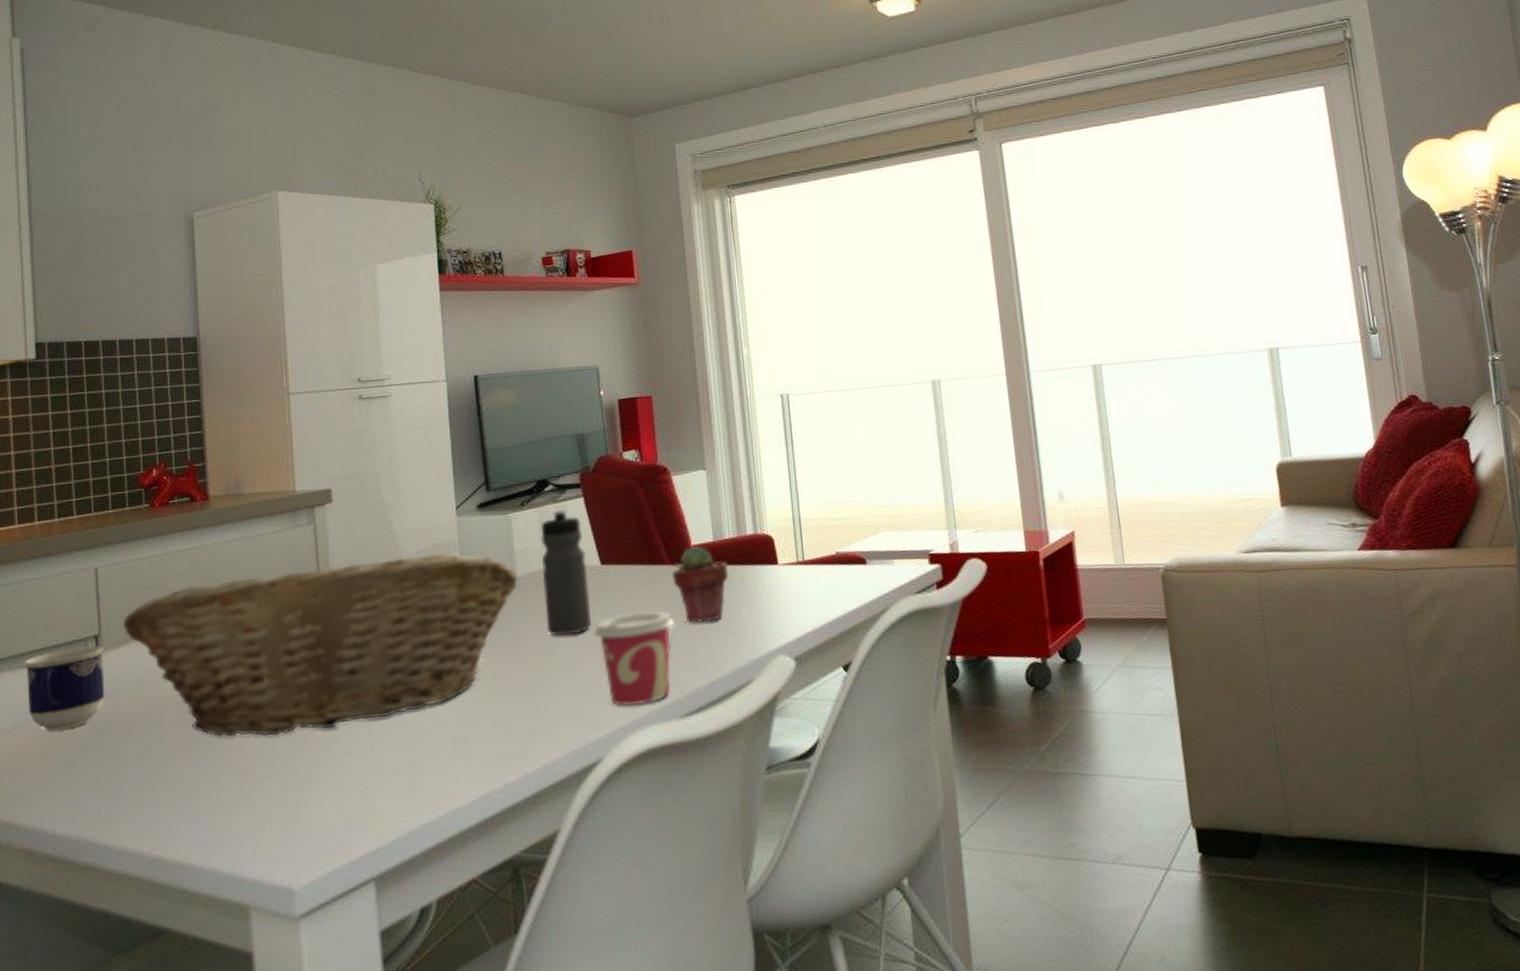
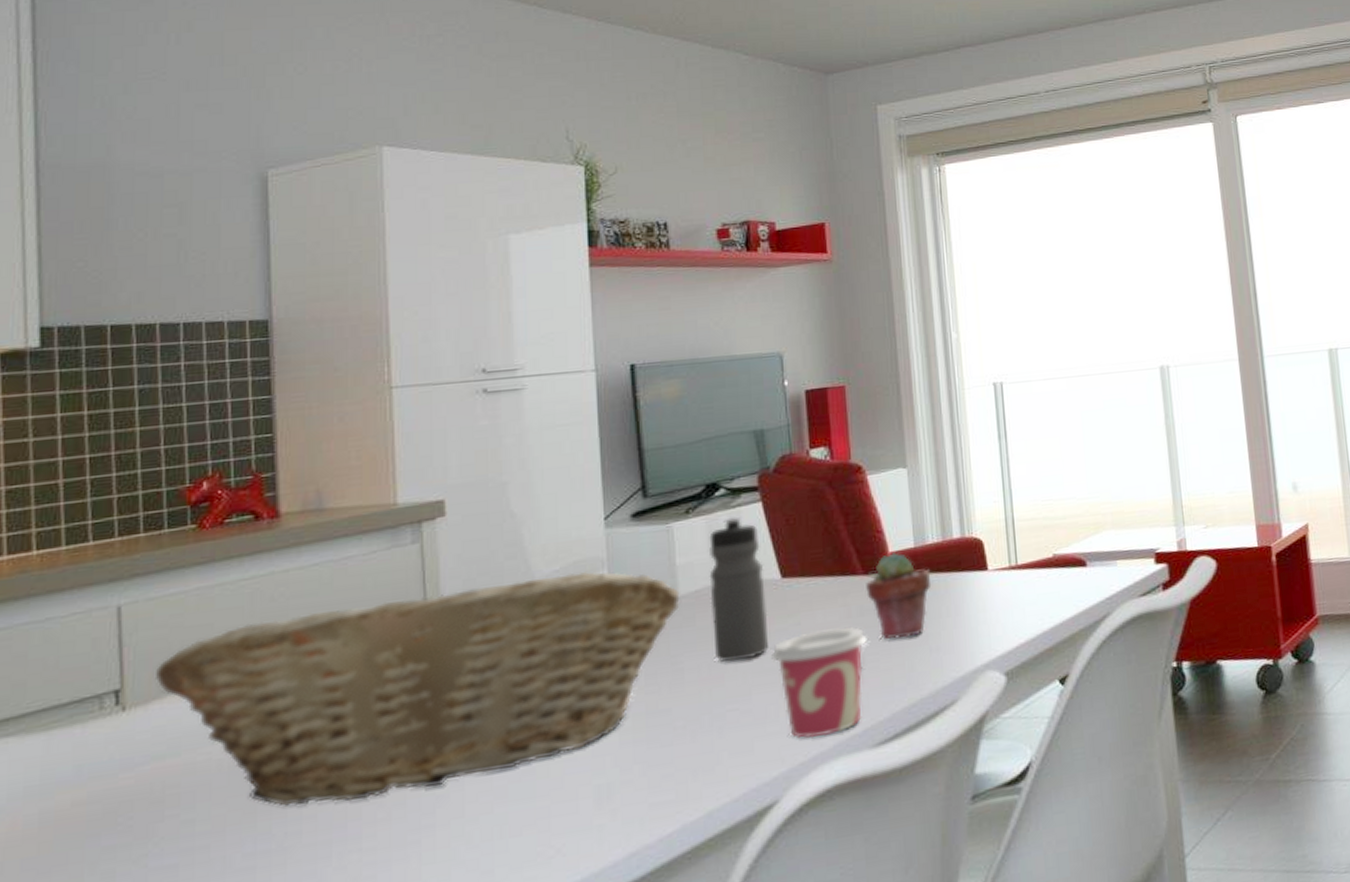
cup: present [24,645,105,731] -> none [11,702,128,814]

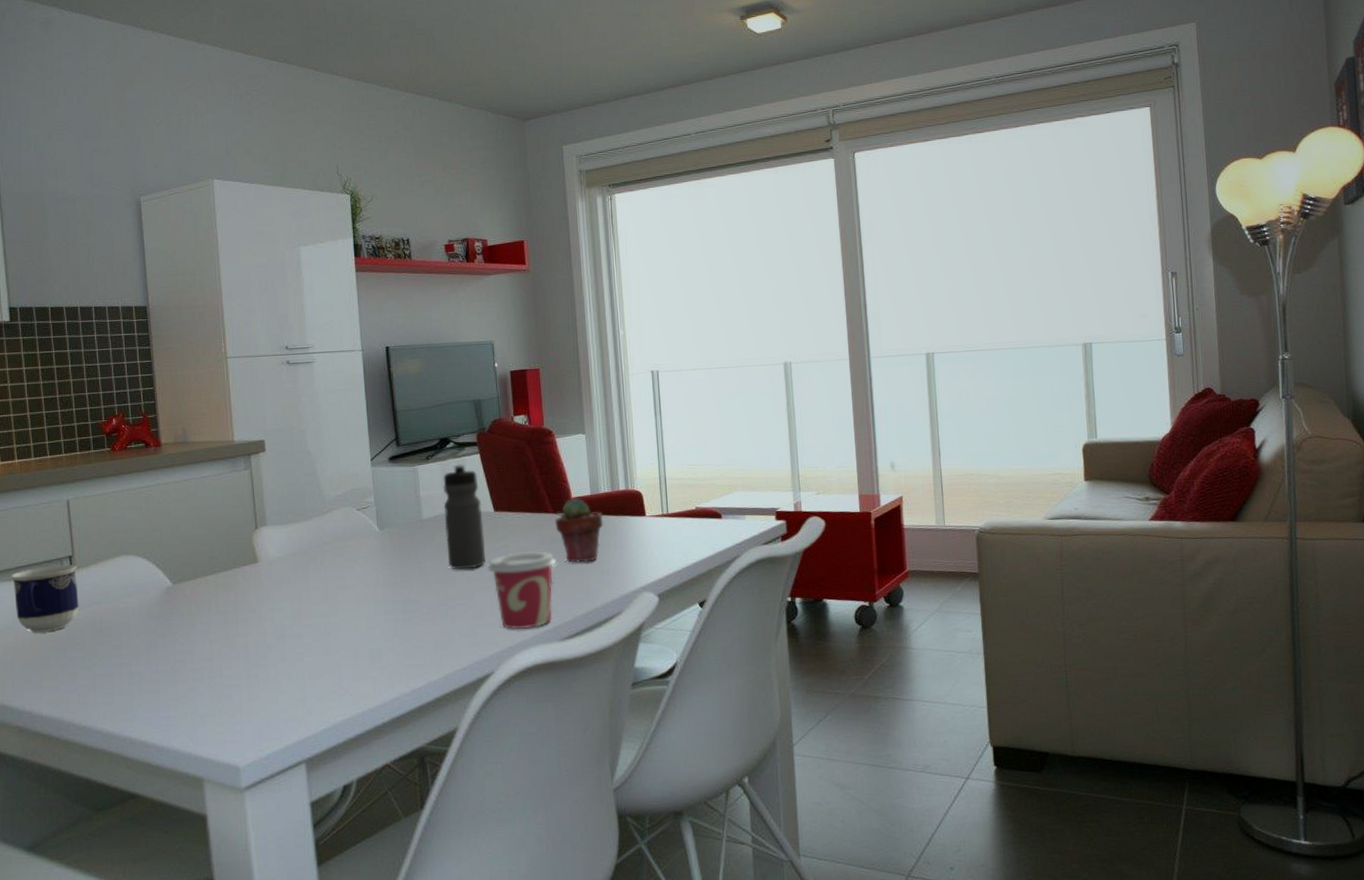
cup: none [11,702,128,814] -> present [11,564,79,633]
fruit basket: present [154,570,680,806] -> none [92,496,424,644]

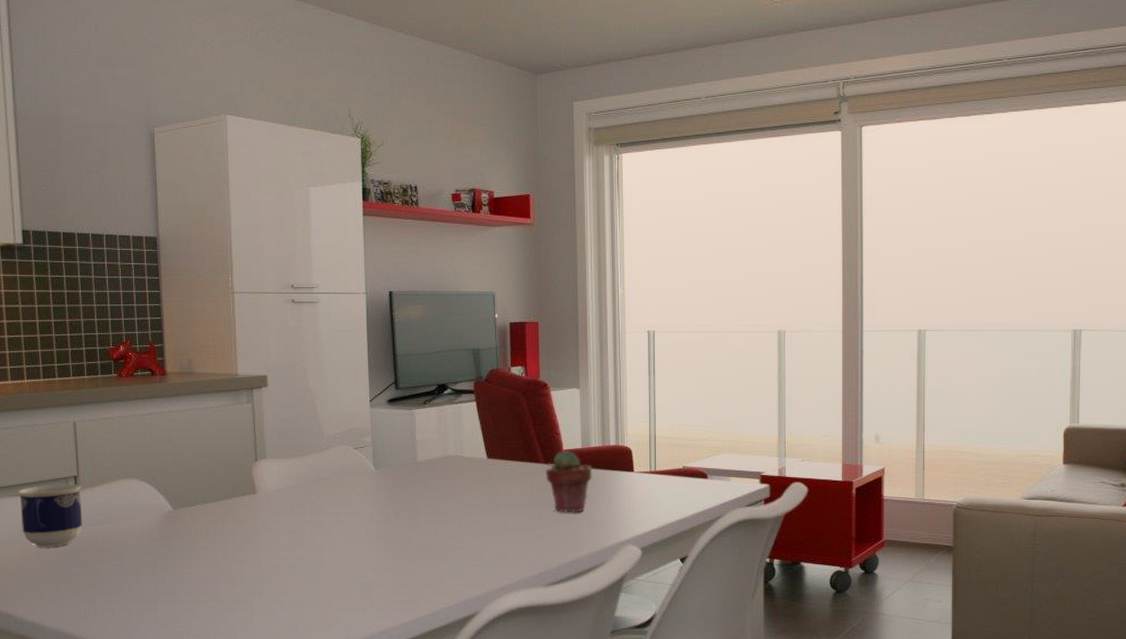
water bottle: present [443,464,486,570] -> none [438,410,477,512]
cup: present [488,551,556,630] -> none [478,499,545,573]

